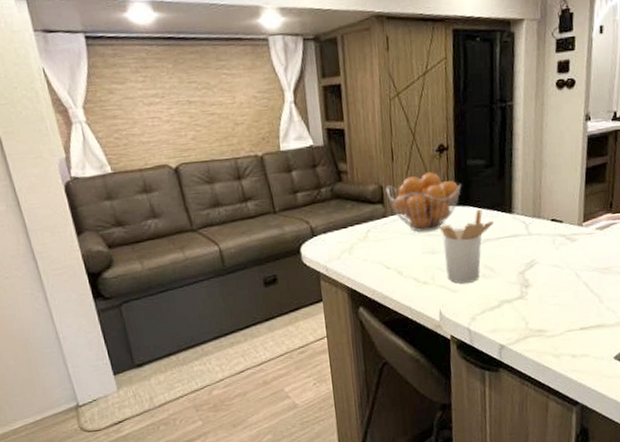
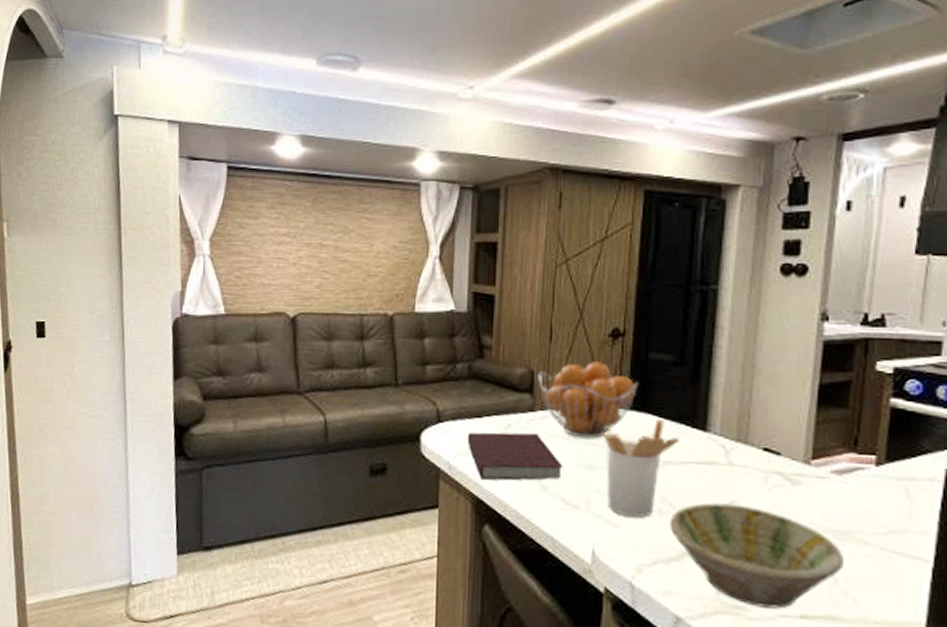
notebook: none [337,233,413,274] -> present [467,432,564,481]
bowl: none [491,261,606,328] -> present [669,502,843,609]

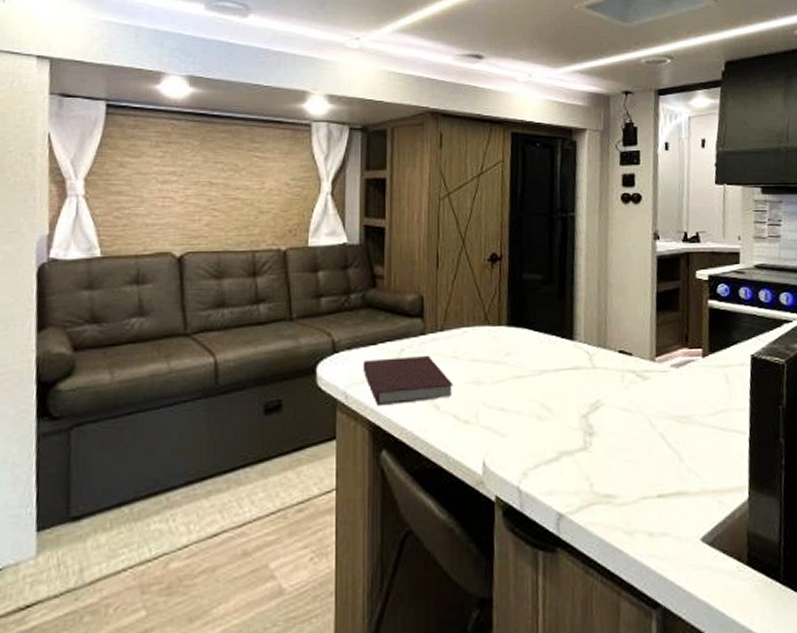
fruit basket: present [538,361,637,439] -> none [427,284,515,357]
utensil holder: present [603,419,679,518] -> none [487,333,552,426]
bowl: present [669,502,843,609] -> none [548,403,686,494]

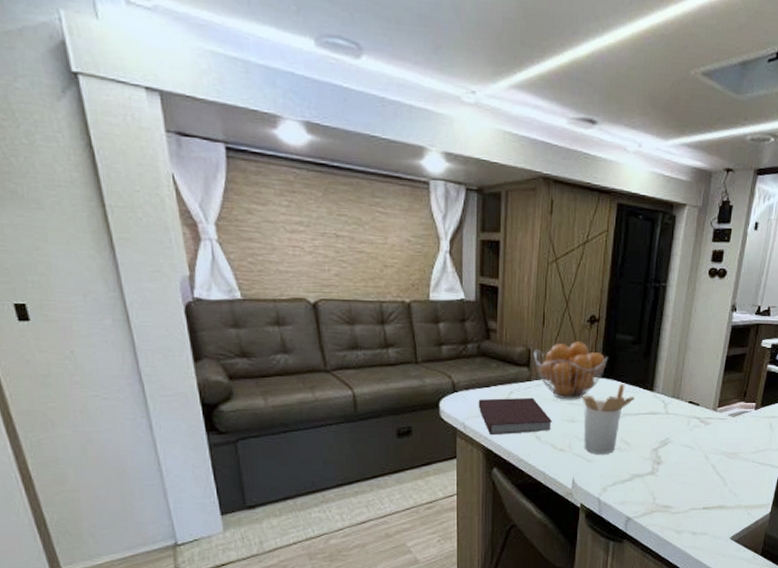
fruit basket: none [427,284,515,357] -> present [533,341,607,400]
utensil holder: none [487,333,552,426] -> present [582,384,635,454]

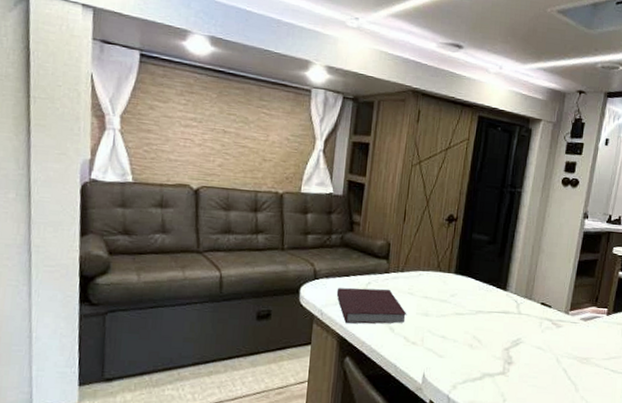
fruit basket: present [533,341,607,400] -> none [393,238,463,295]
utensil holder: present [582,384,635,454] -> none [436,281,488,351]

